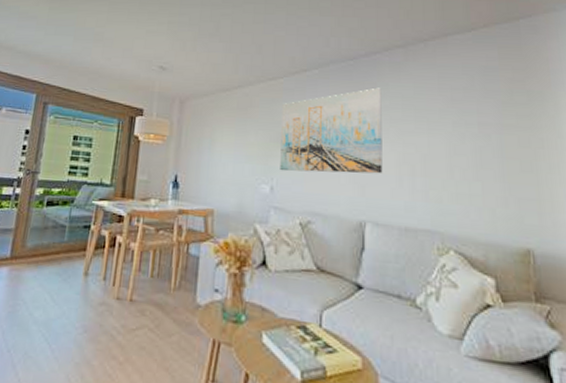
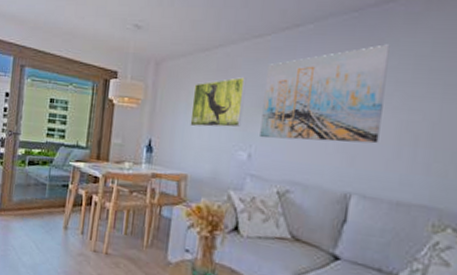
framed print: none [214,115,265,162] -> present [190,77,247,128]

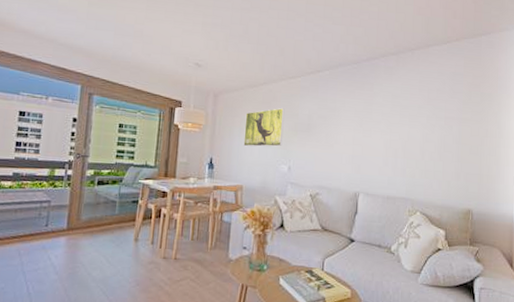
wall art: present [260,44,390,144] -> none [296,87,377,156]

